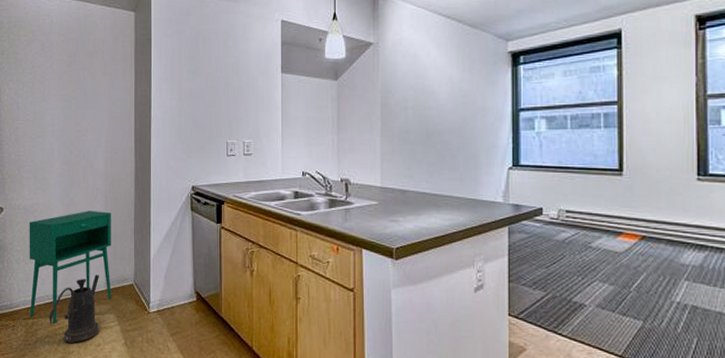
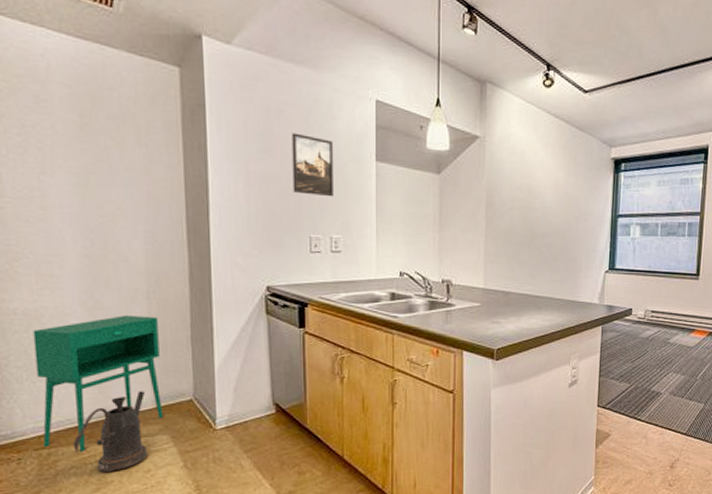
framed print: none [214,54,246,107] -> present [291,133,333,197]

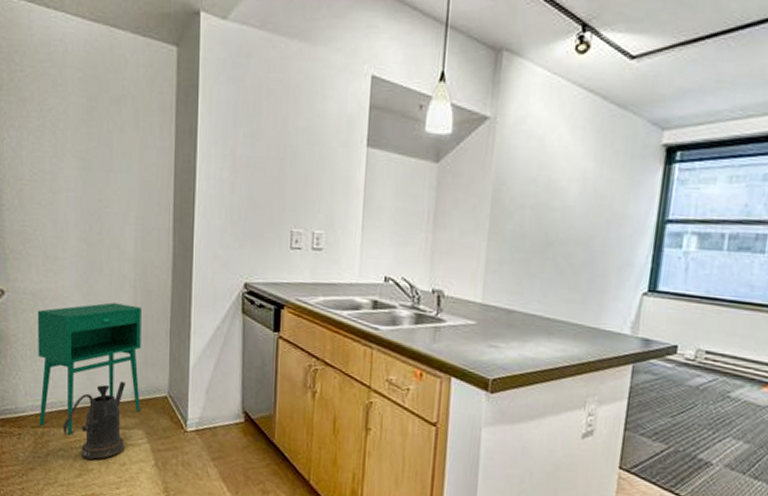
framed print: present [291,133,333,197] -> none [277,114,322,187]

